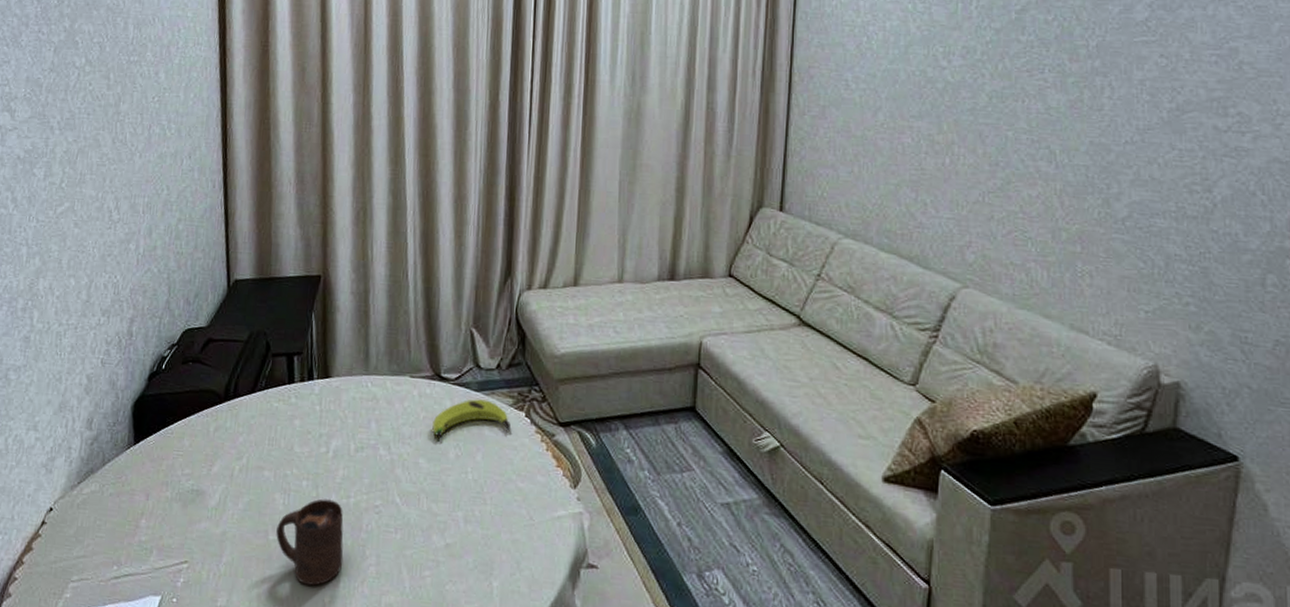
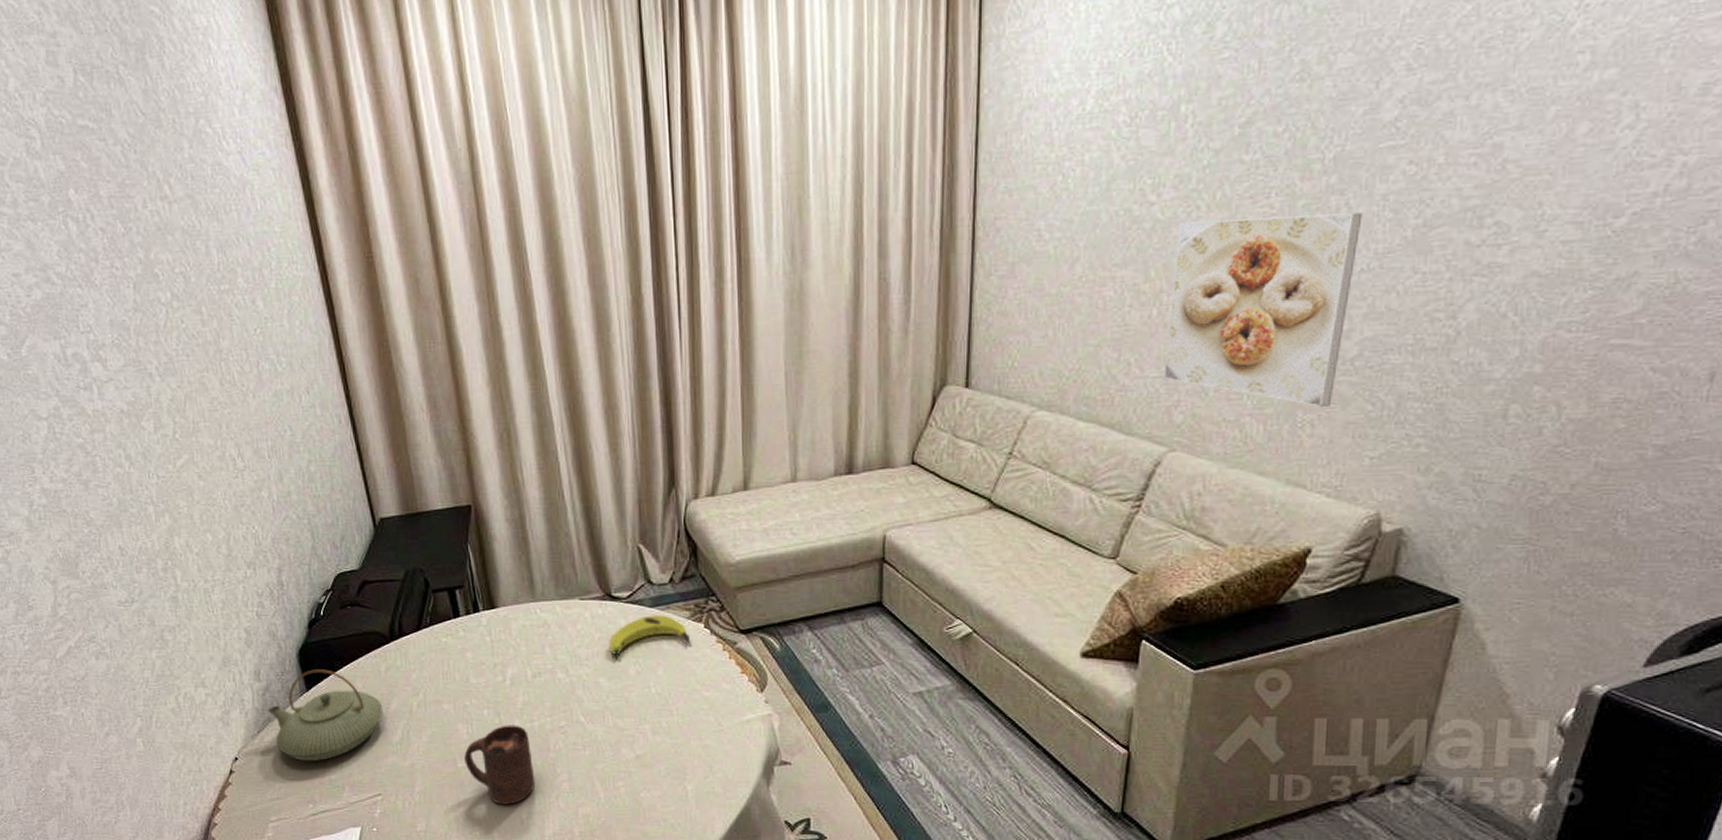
teapot: none [92,422,206,520] -> present [267,669,384,761]
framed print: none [955,85,1124,261] -> present [1162,212,1363,408]

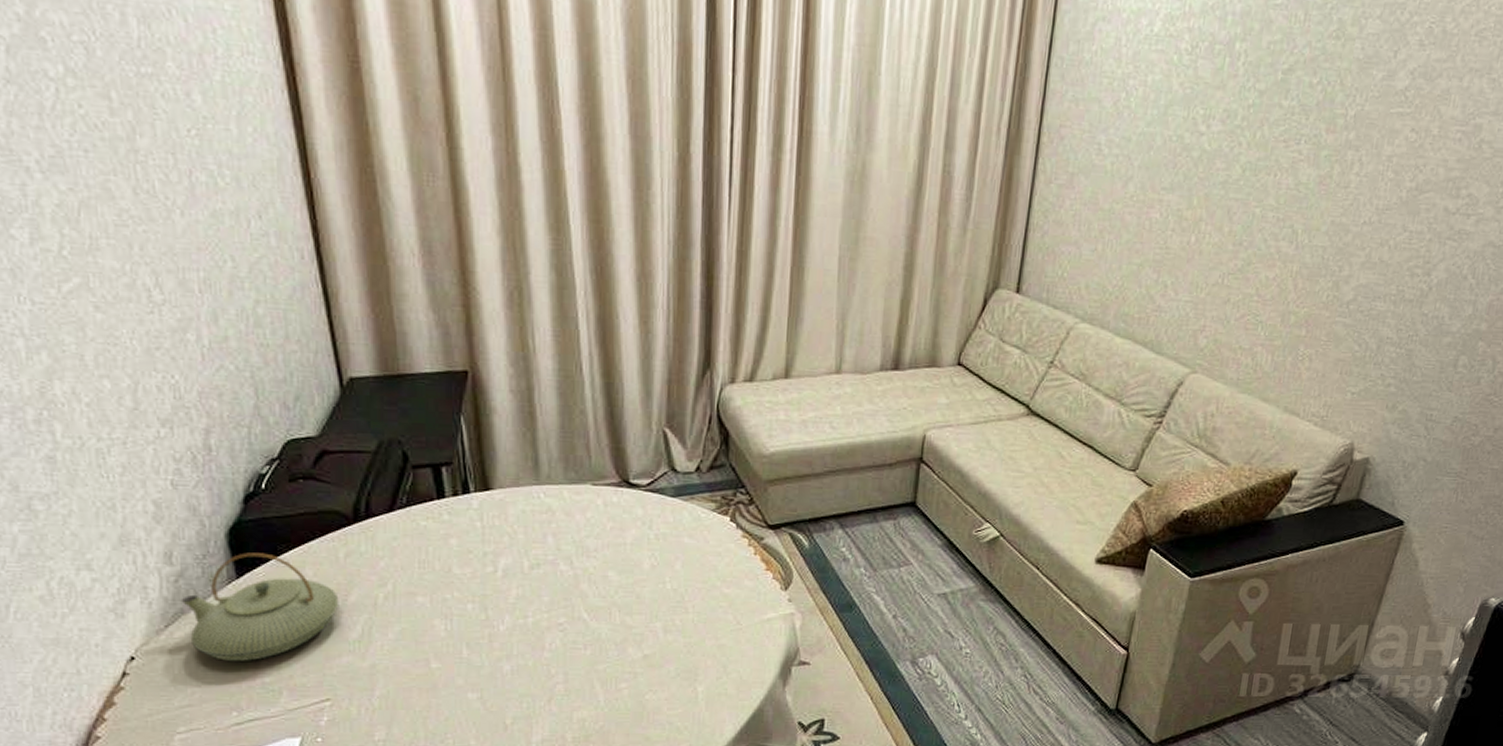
cup: present [464,725,536,805] -> none [440,621,525,709]
banana: present [609,615,691,656] -> none [622,505,715,548]
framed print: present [1162,212,1363,408] -> none [1193,155,1371,345]

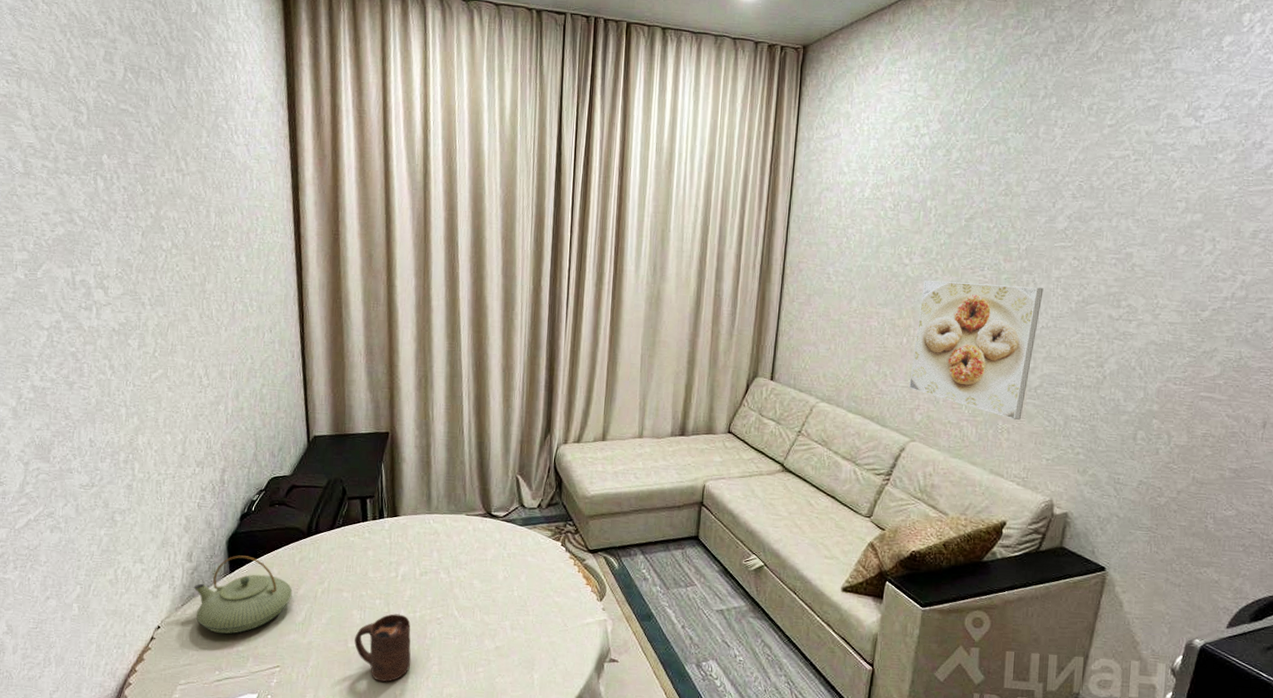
cup: none [440,621,525,709] -> present [354,613,411,682]
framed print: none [1193,155,1371,345] -> present [908,279,1044,421]

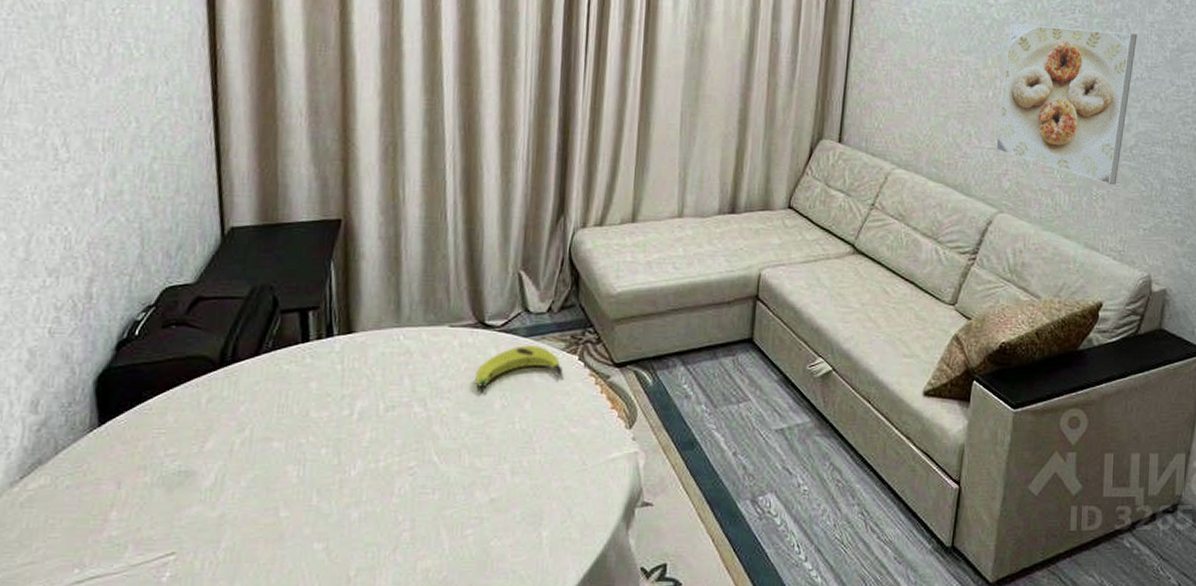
teapot: present [193,555,293,634] -> none [40,400,196,513]
cup: present [354,613,411,682] -> none [289,466,372,561]
banana: none [484,532,550,563] -> present [475,345,563,389]

